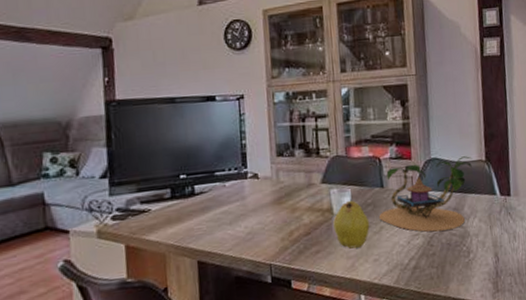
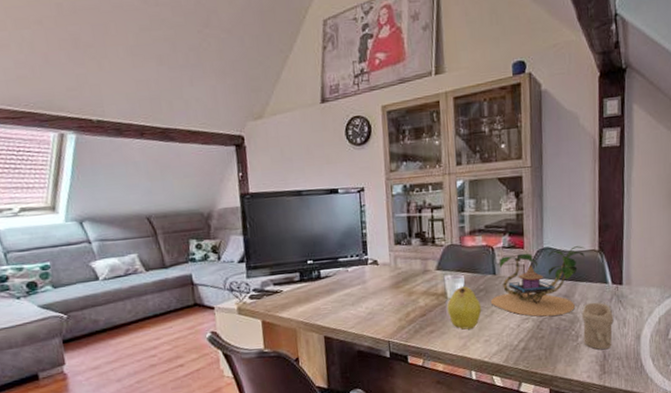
candle: none [472,215,504,266] -> present [582,302,614,350]

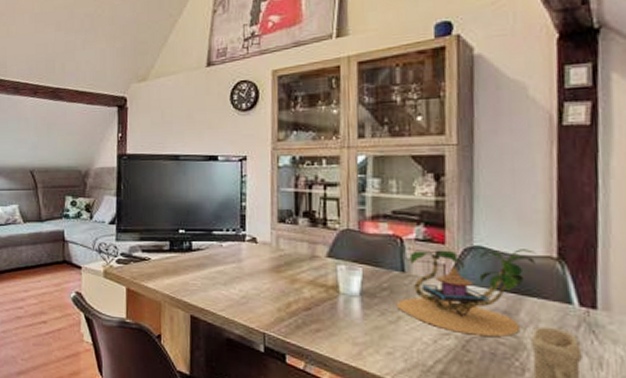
fruit: present [447,286,482,330] -> none [338,281,384,335]

